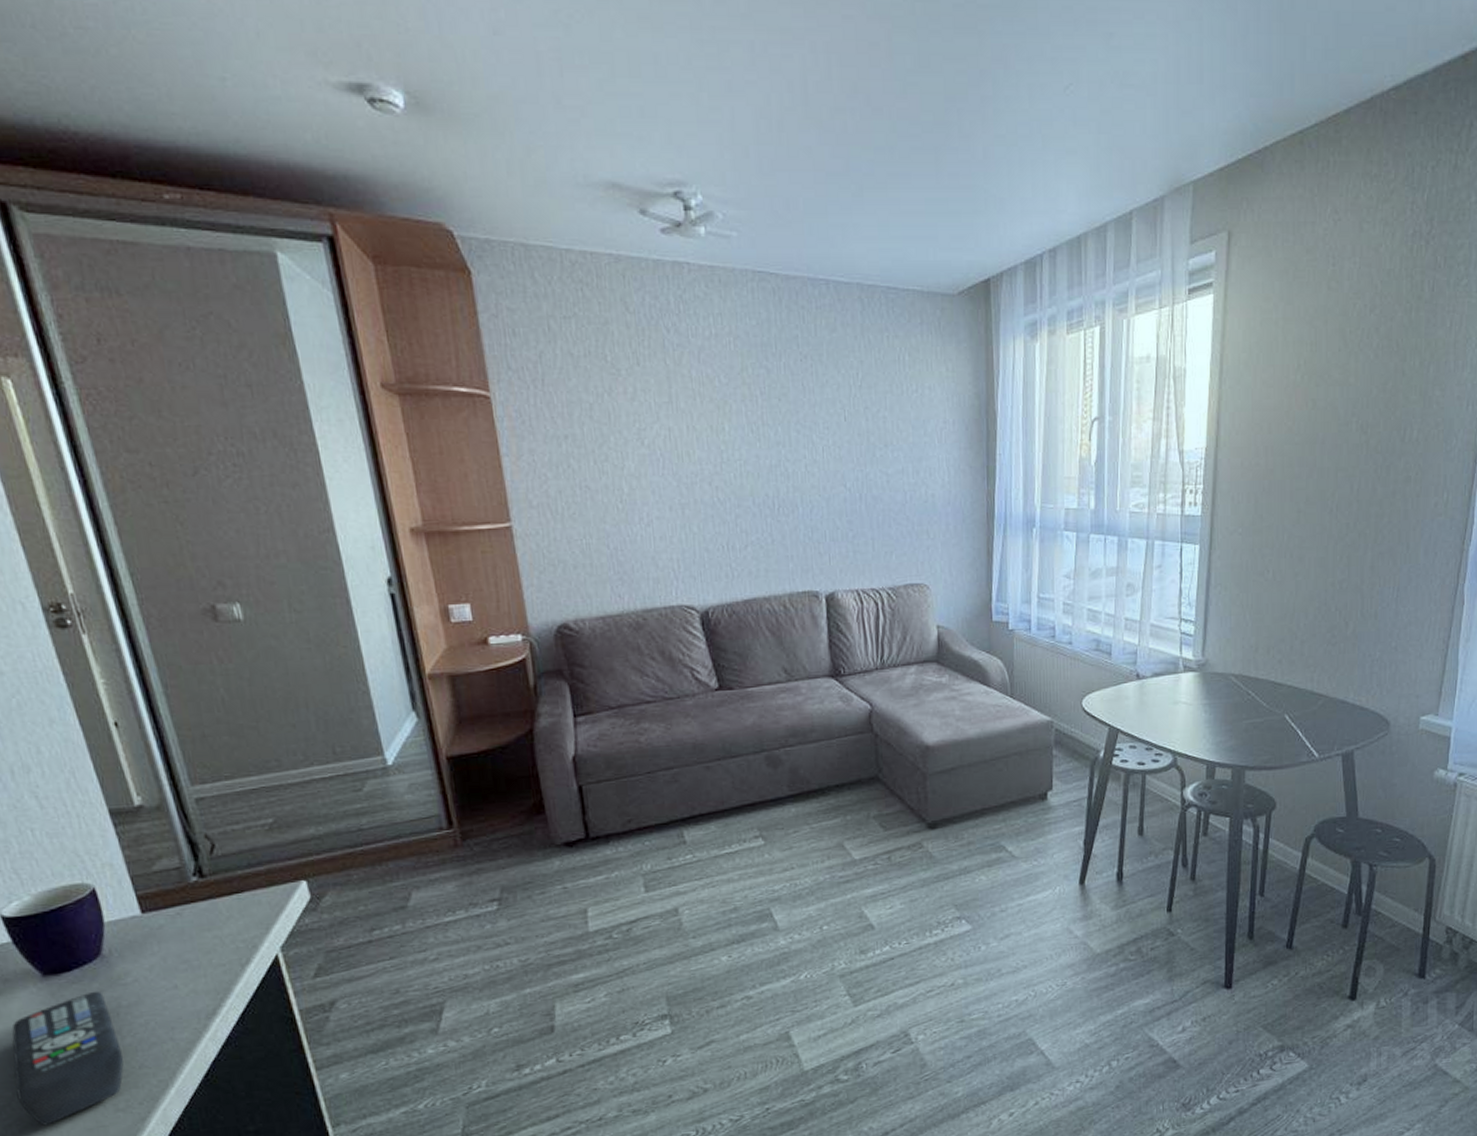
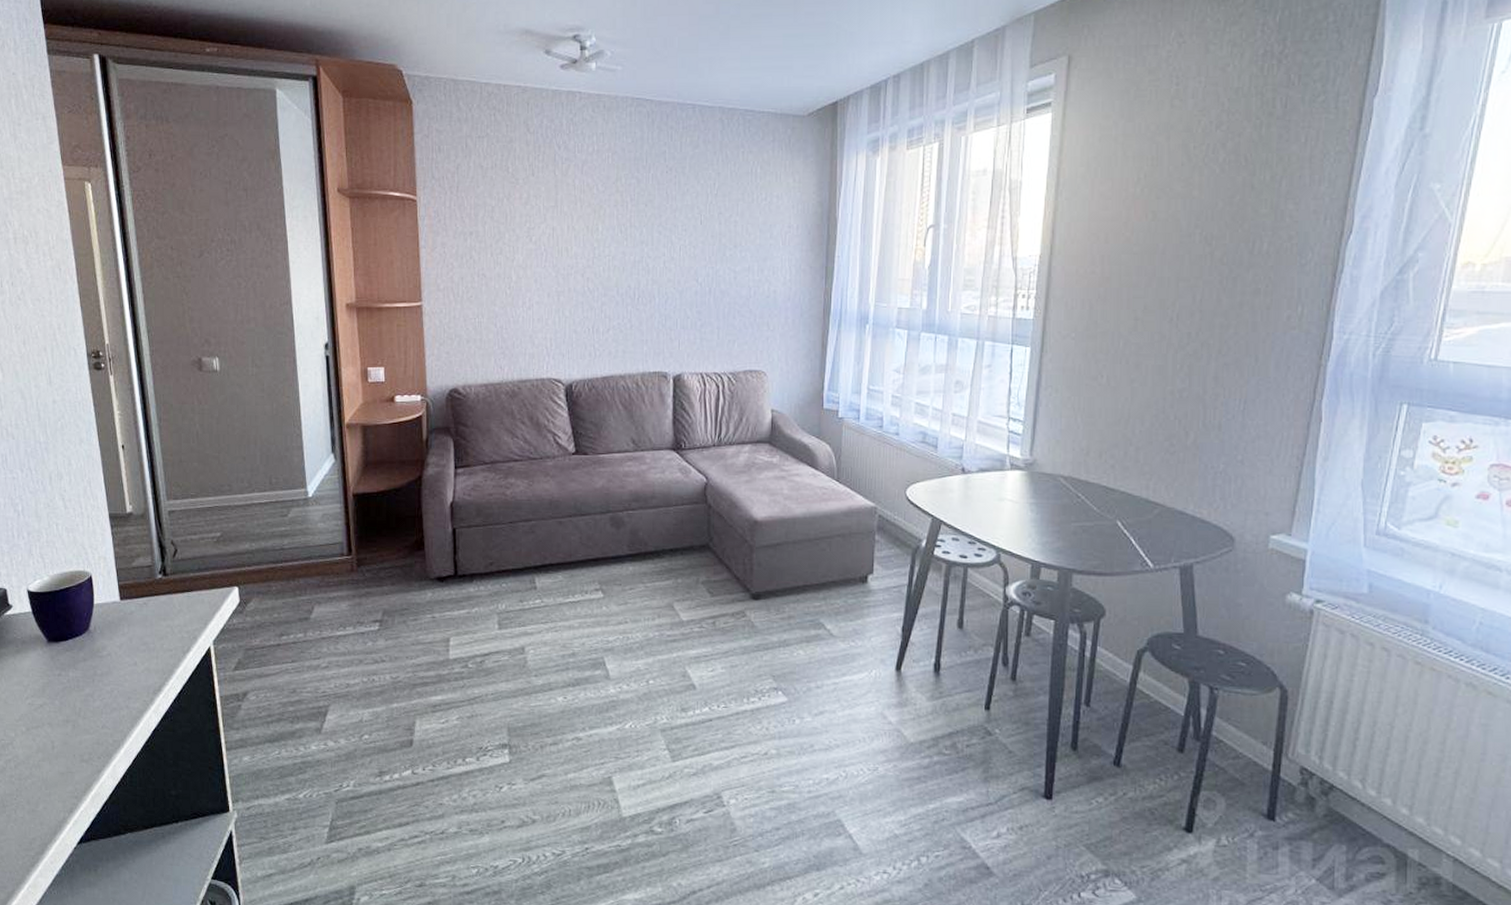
remote control: present [12,991,124,1126] -> none [18,659,93,765]

